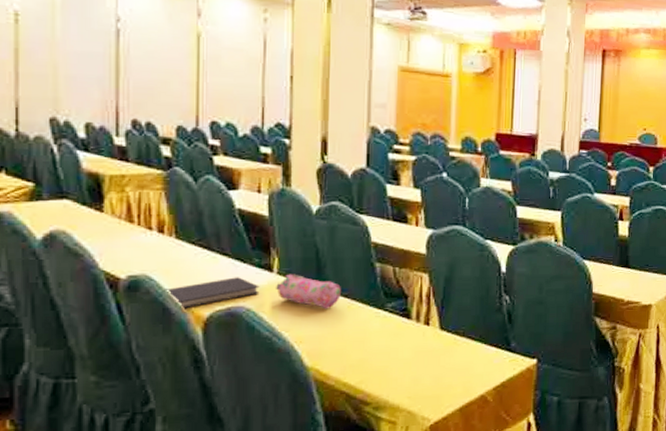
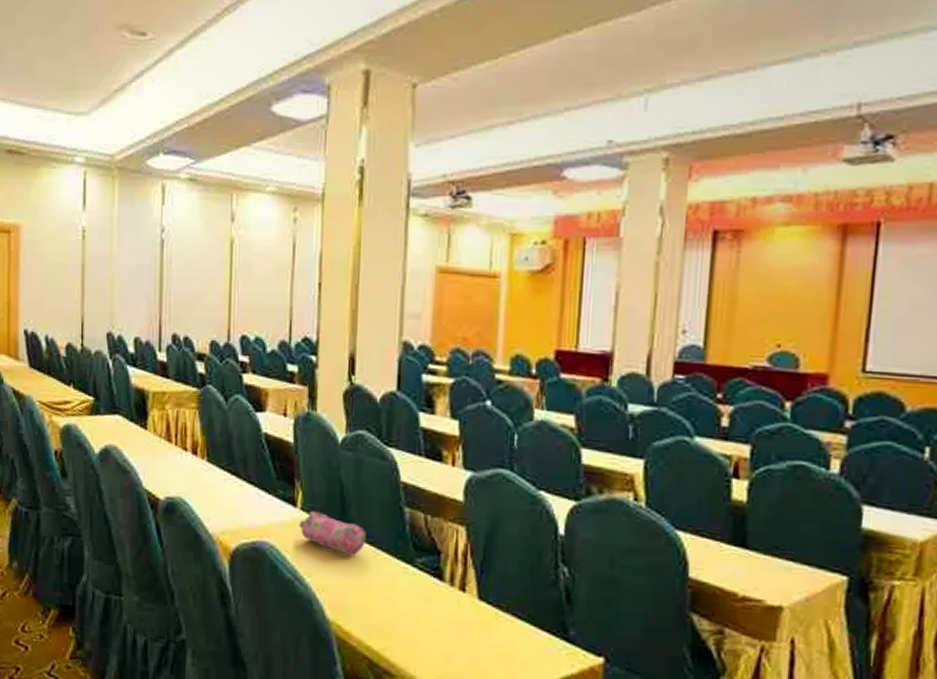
diary: present [164,277,260,309] -> none [196,508,284,538]

